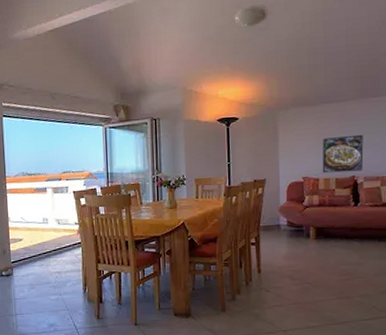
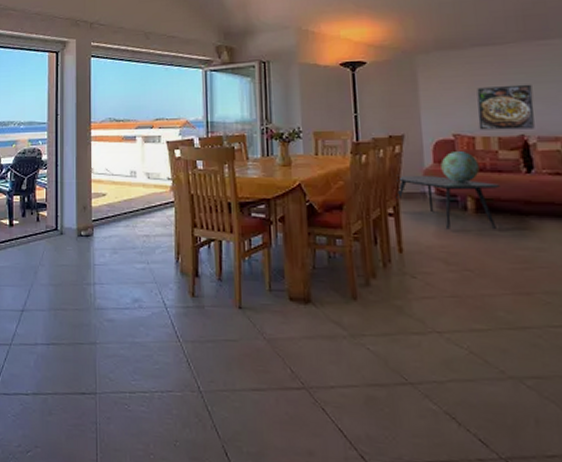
coffee table: none [258,211,334,253] -> present [396,176,500,230]
decorative globe: none [292,191,320,216] -> present [441,152,480,182]

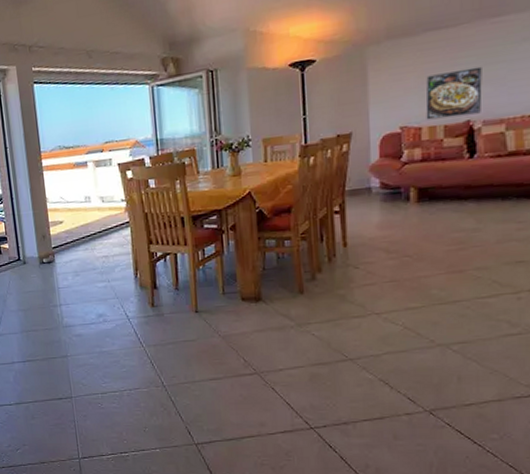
coffee table: present [396,176,500,230] -> none [342,170,442,221]
decorative globe: present [441,152,480,182] -> none [387,143,424,175]

